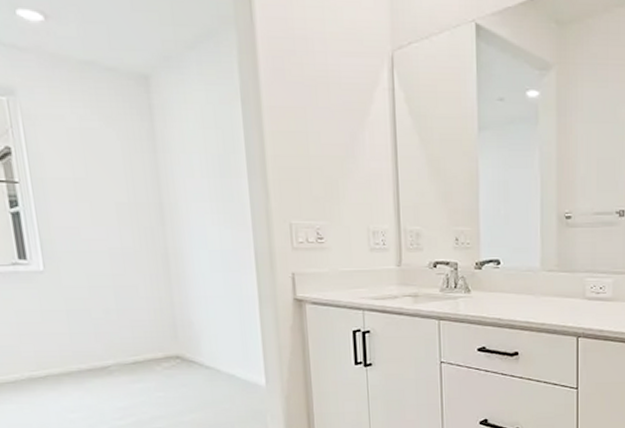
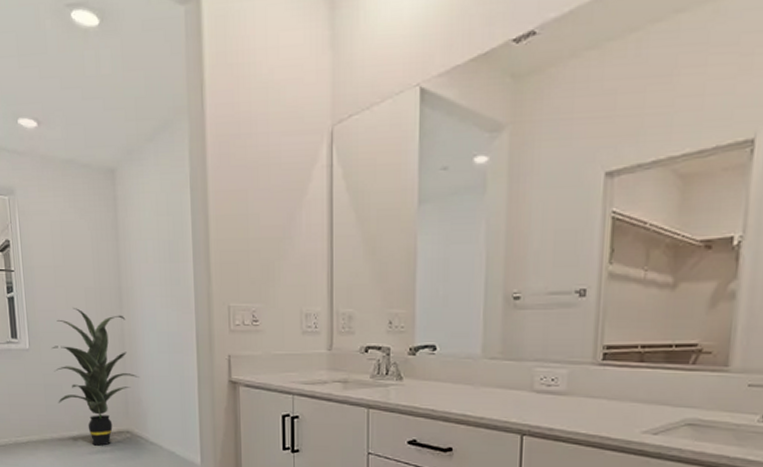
indoor plant: none [74,225,189,374] -> present [51,308,139,446]

